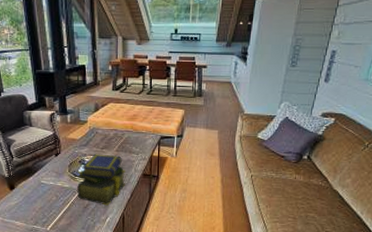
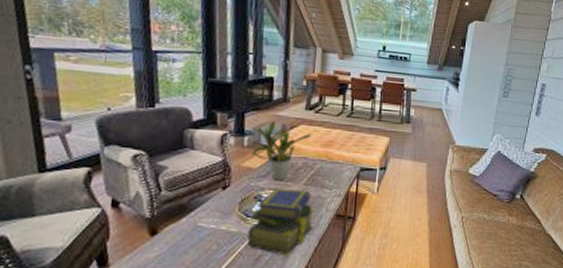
potted plant: none [73,102,119,148] -> present [251,121,312,181]

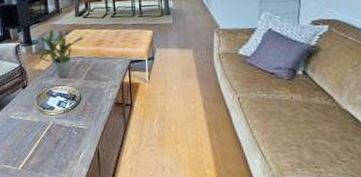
stack of books: present [247,188,314,256] -> none [46,83,97,140]

